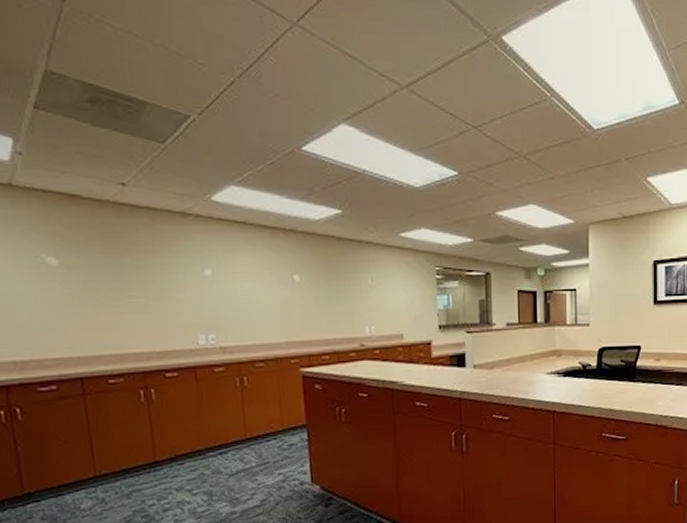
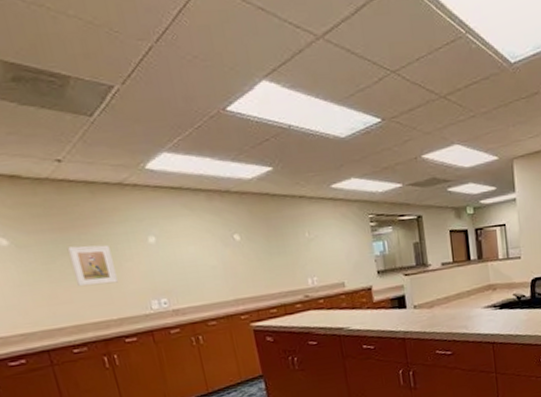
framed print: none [118,272,166,315] -> present [67,245,118,287]

